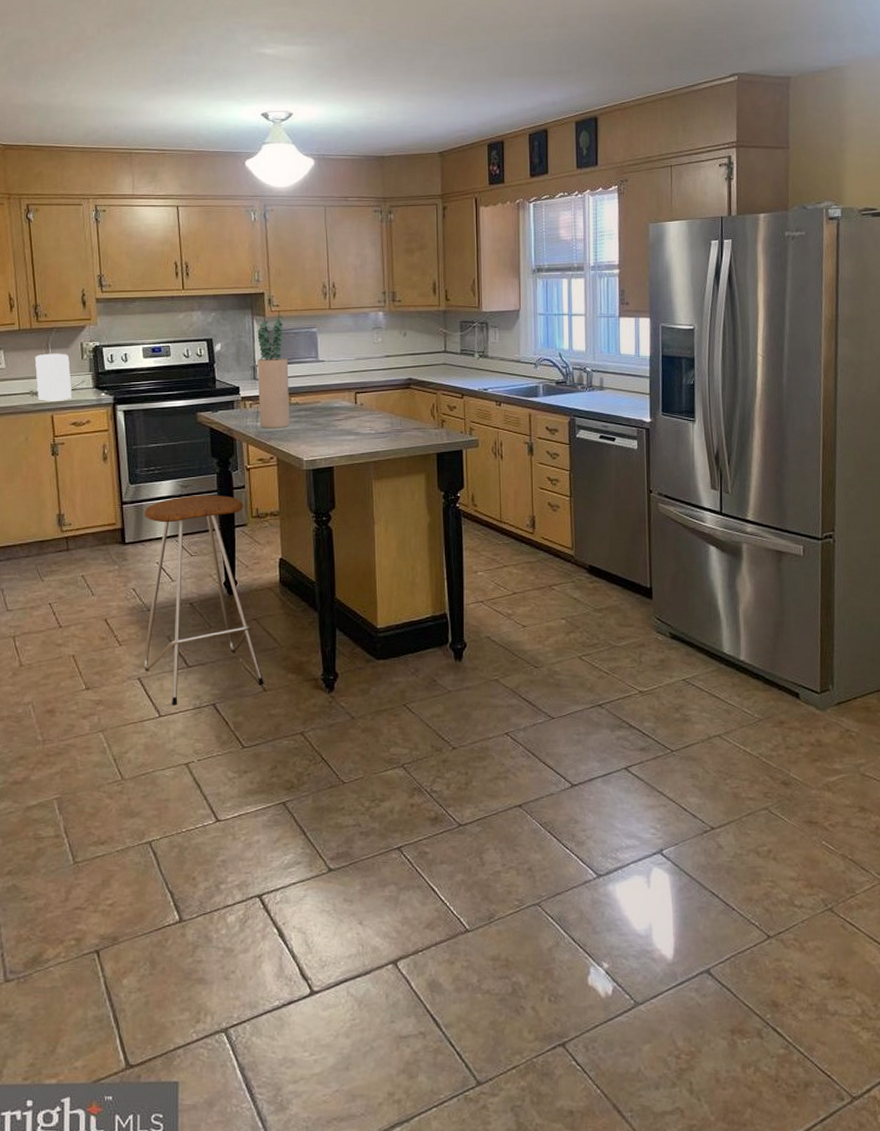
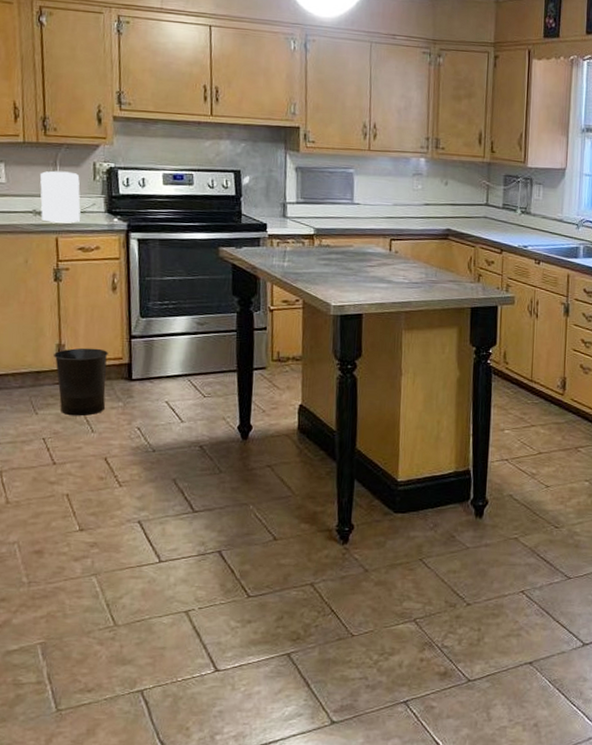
waste bin: none [55,516,103,580] -> present [54,347,108,415]
bar stool: present [143,495,264,705] -> none [145,333,275,551]
vase: present [257,310,290,429] -> none [286,147,321,271]

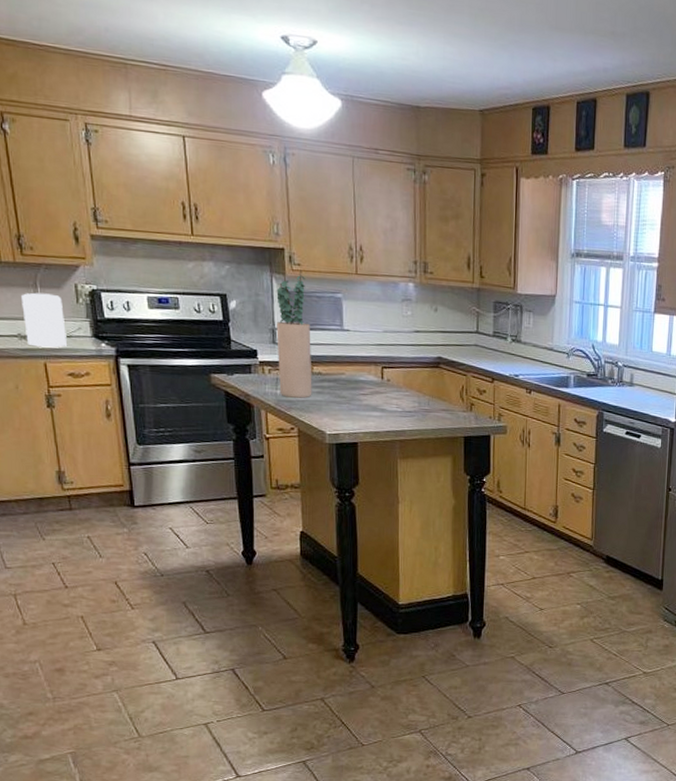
waste bin: present [54,347,108,415] -> none [55,474,111,541]
vase: none [286,147,321,271] -> present [276,270,312,399]

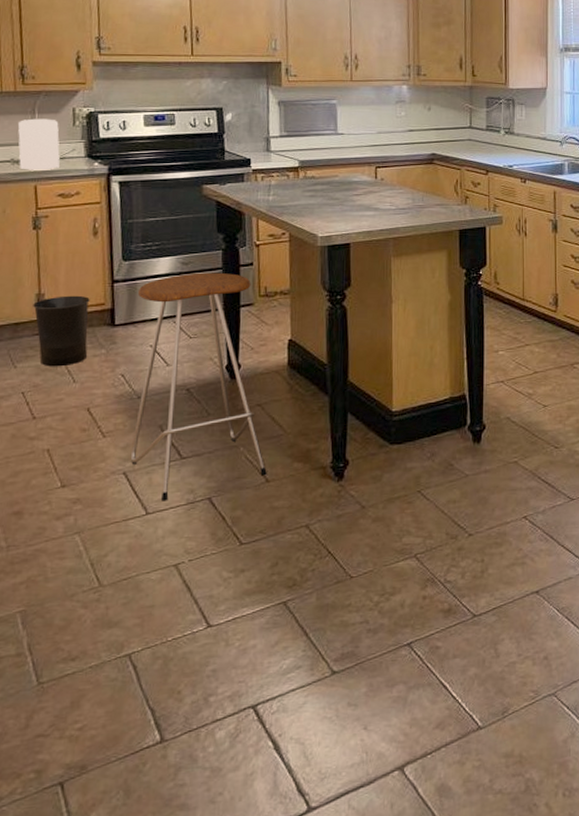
waste bin: none [55,474,111,541] -> present [33,295,90,366]
bar stool: none [154,461,284,669] -> present [130,272,267,501]
vase: present [276,270,312,399] -> none [270,80,306,203]

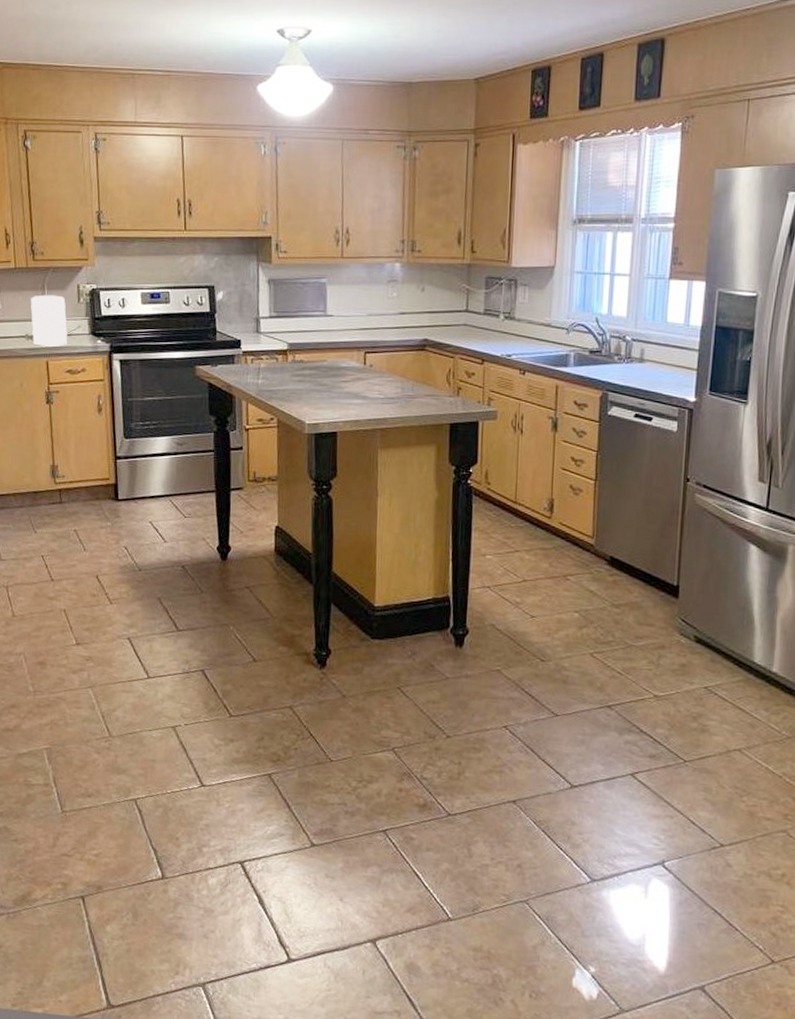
waste bin: present [33,295,90,366] -> none [48,468,96,534]
bar stool: present [130,272,267,501] -> none [133,454,254,668]

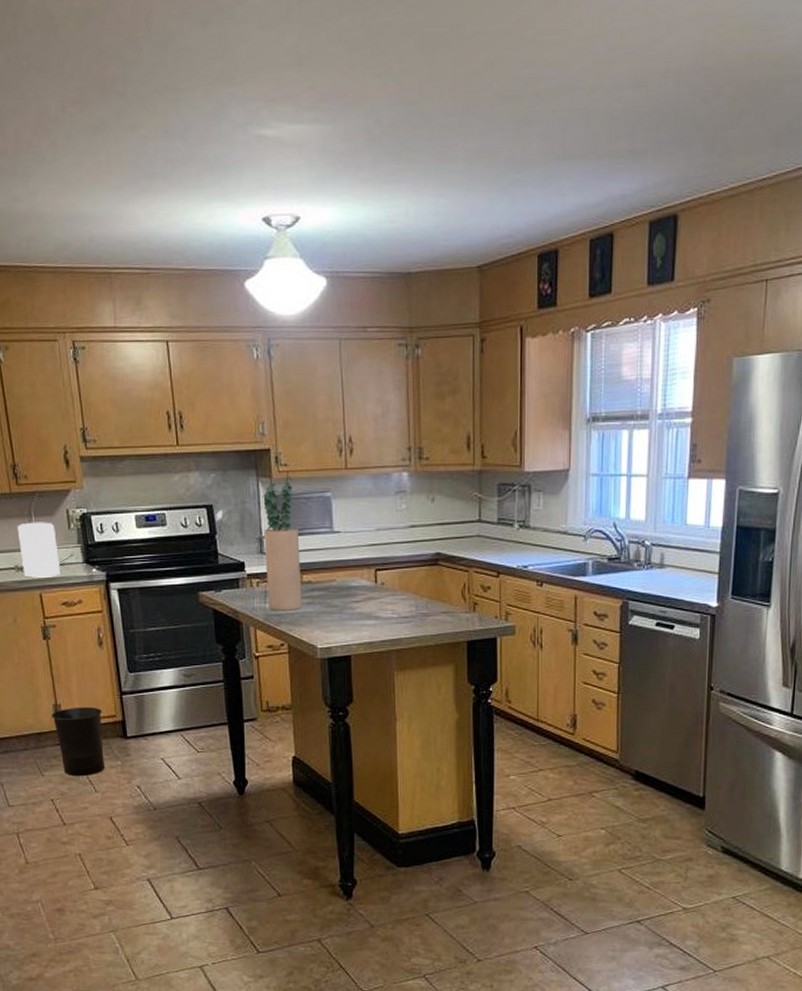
waste bin: none [48,468,96,534] -> present [52,707,106,775]
vase: none [260,257,294,388] -> present [263,470,302,611]

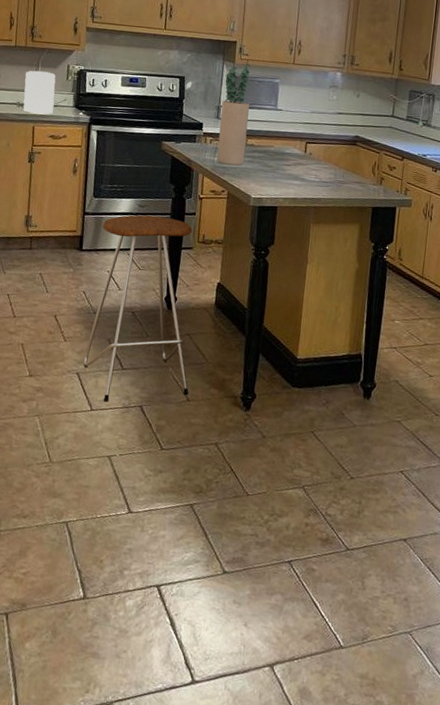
waste bin: present [52,707,106,775] -> none [22,220,66,278]
bar stool: none [145,685,279,908] -> present [83,215,193,402]

